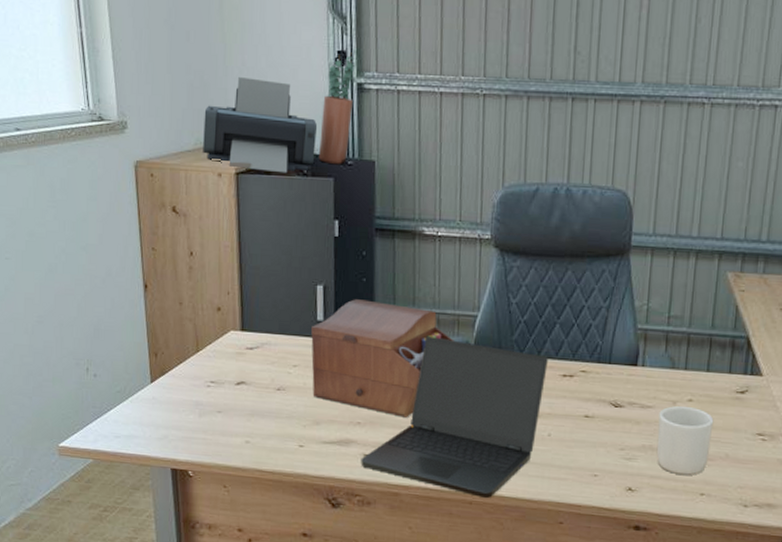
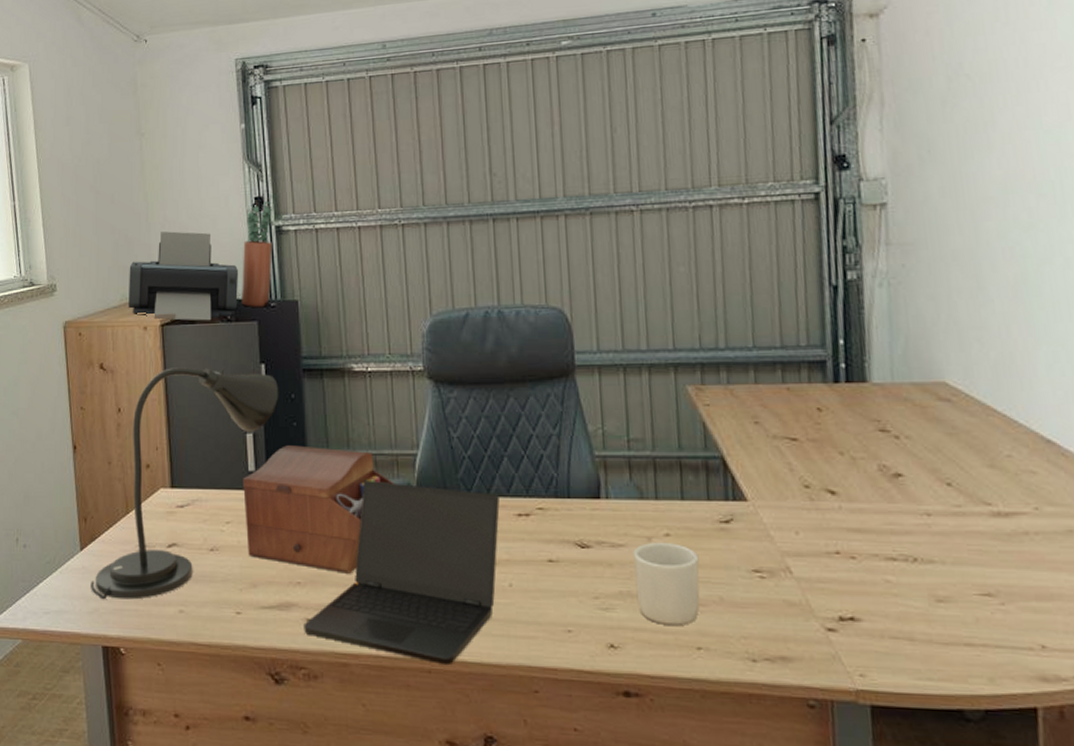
desk lamp: none [160,216,351,430] -> present [91,367,279,600]

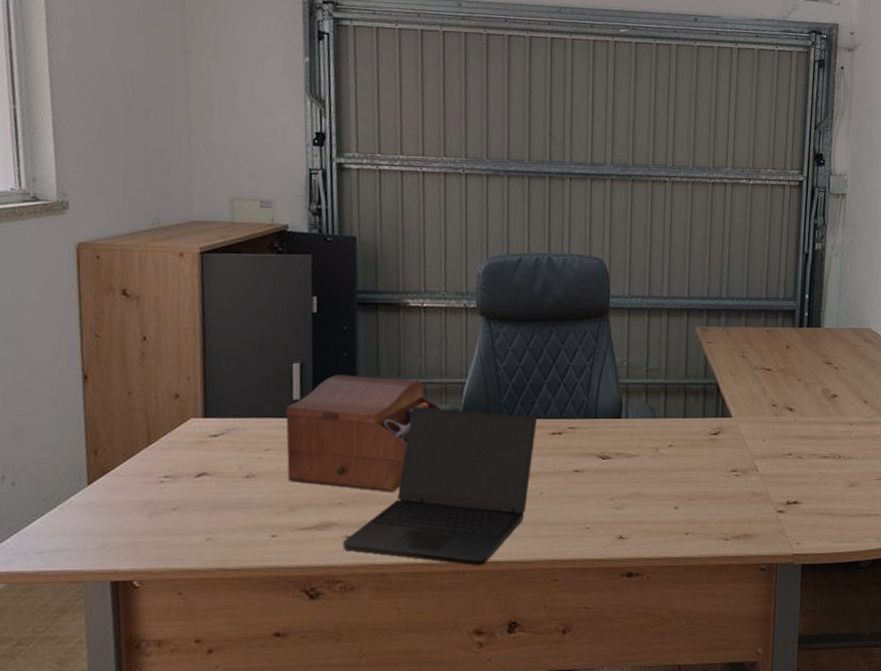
desk lamp: present [91,367,279,600] -> none [99,296,331,535]
printer: present [128,231,239,321] -> none [161,157,294,251]
vase: present [242,197,272,308] -> none [295,134,334,242]
mug: present [633,541,700,627] -> none [643,451,693,518]

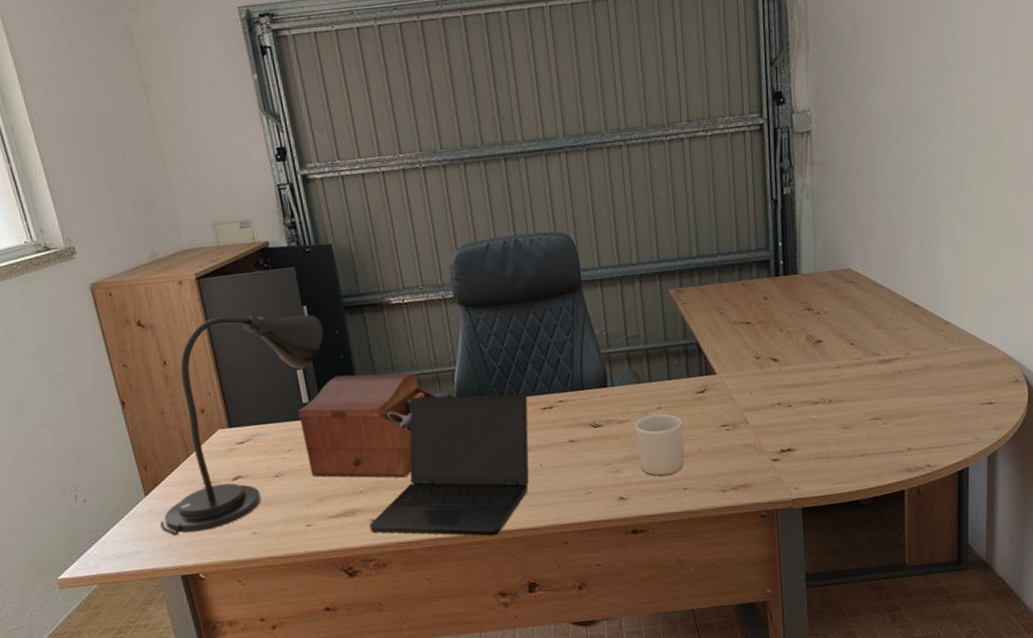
desk lamp: none [99,296,331,535] -> present [160,313,324,536]
mug: none [643,451,693,518] -> present [634,413,685,476]

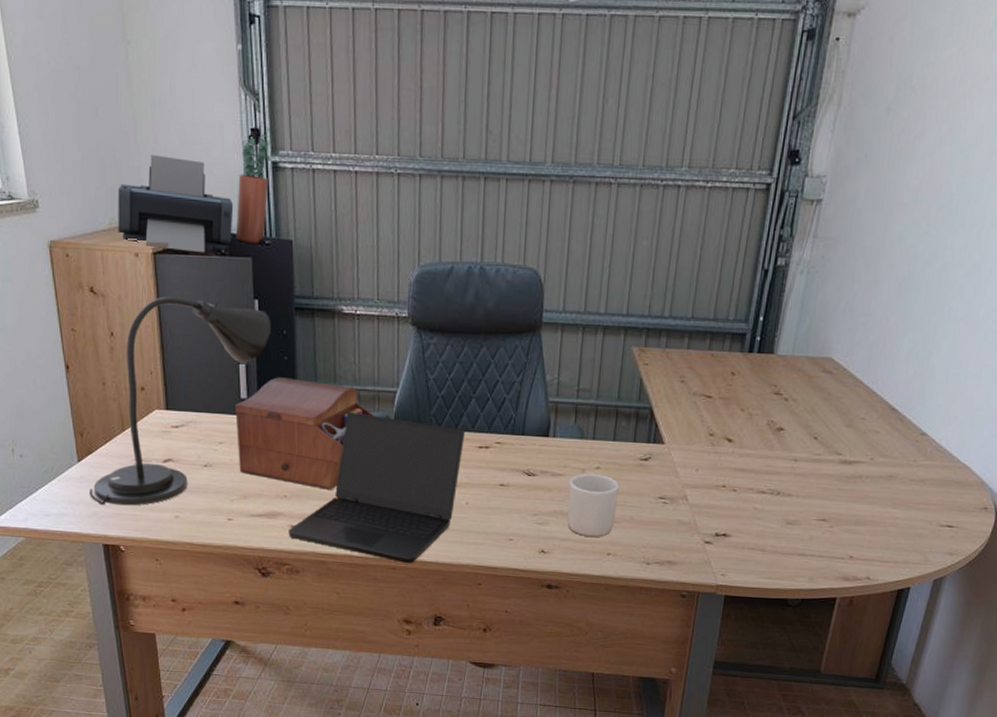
printer: none [153,185,273,274] -> present [117,155,234,253]
vase: none [270,148,305,255] -> present [236,130,268,245]

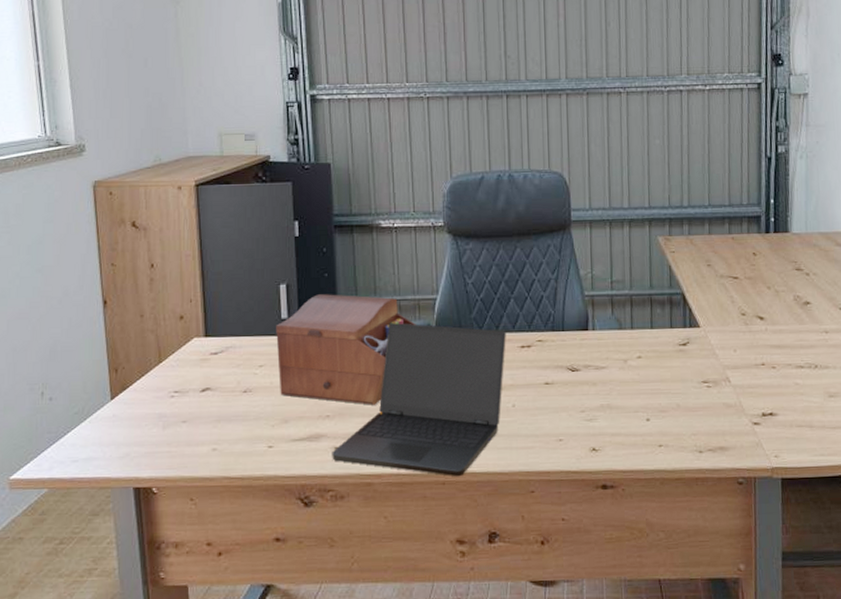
desk lamp: present [89,296,272,506] -> none [122,225,312,445]
printer: present [117,155,234,253] -> none [162,96,274,182]
vase: present [236,130,268,245] -> none [277,68,307,170]
mug: present [567,473,620,538] -> none [613,363,663,430]

